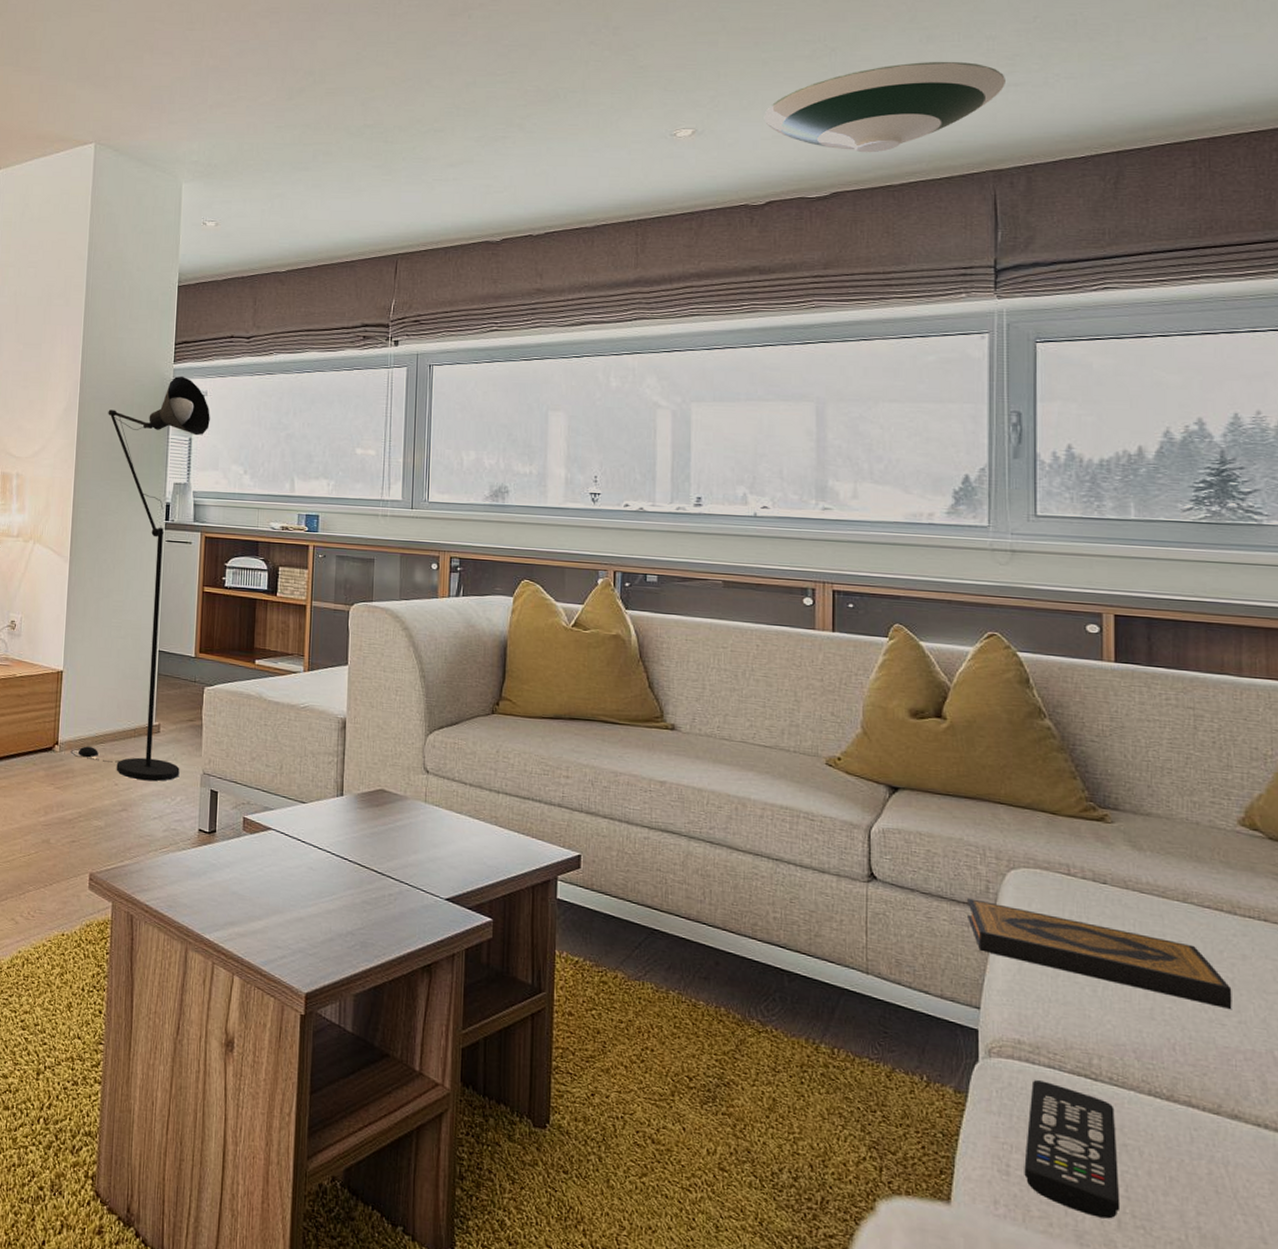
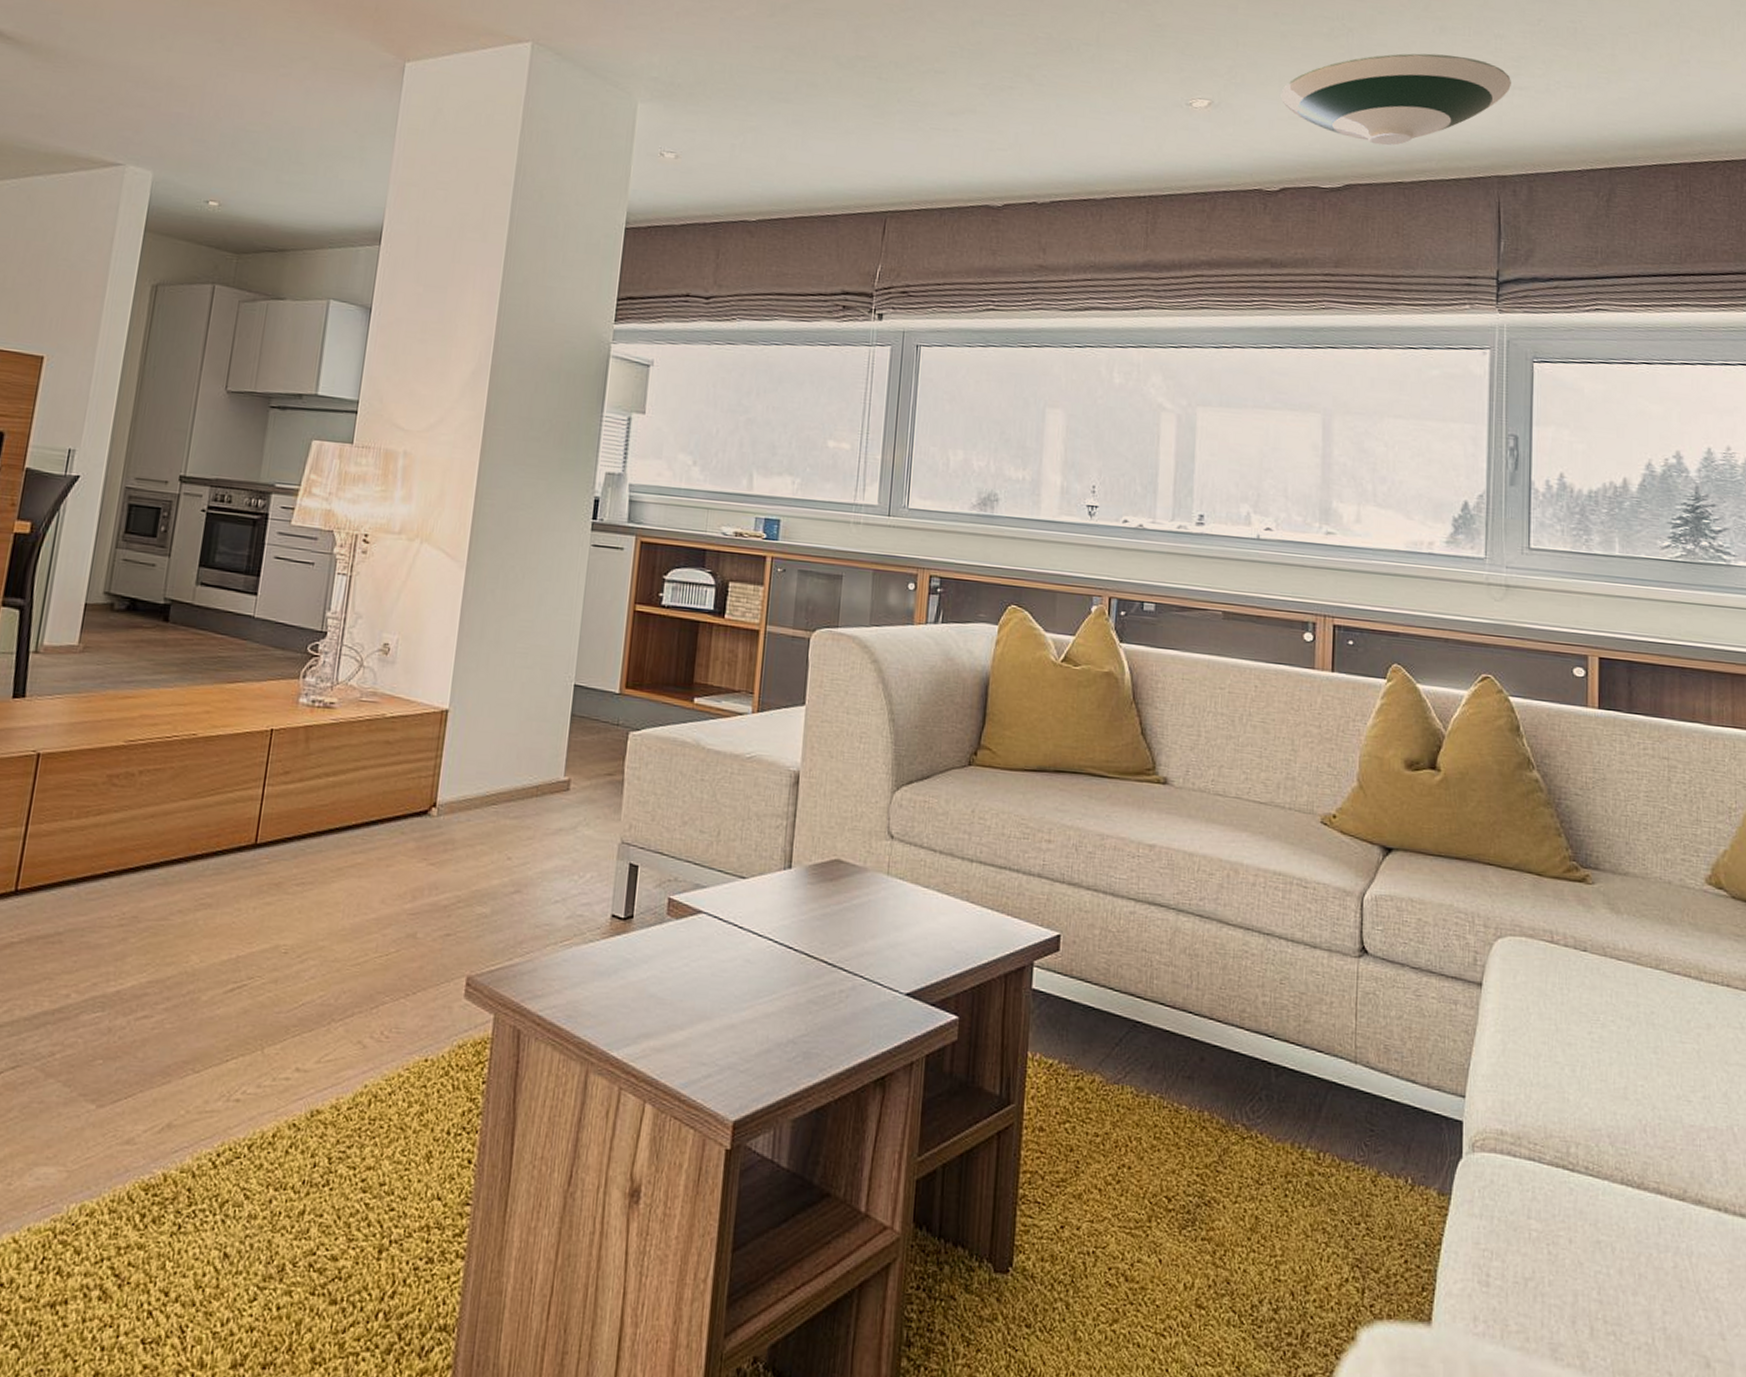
floor lamp: present [70,376,210,781] -> none [451,339,656,854]
hardback book: present [966,898,1232,1010] -> none [1454,972,1698,1085]
remote control: present [1024,1080,1120,1219] -> none [1503,1175,1593,1327]

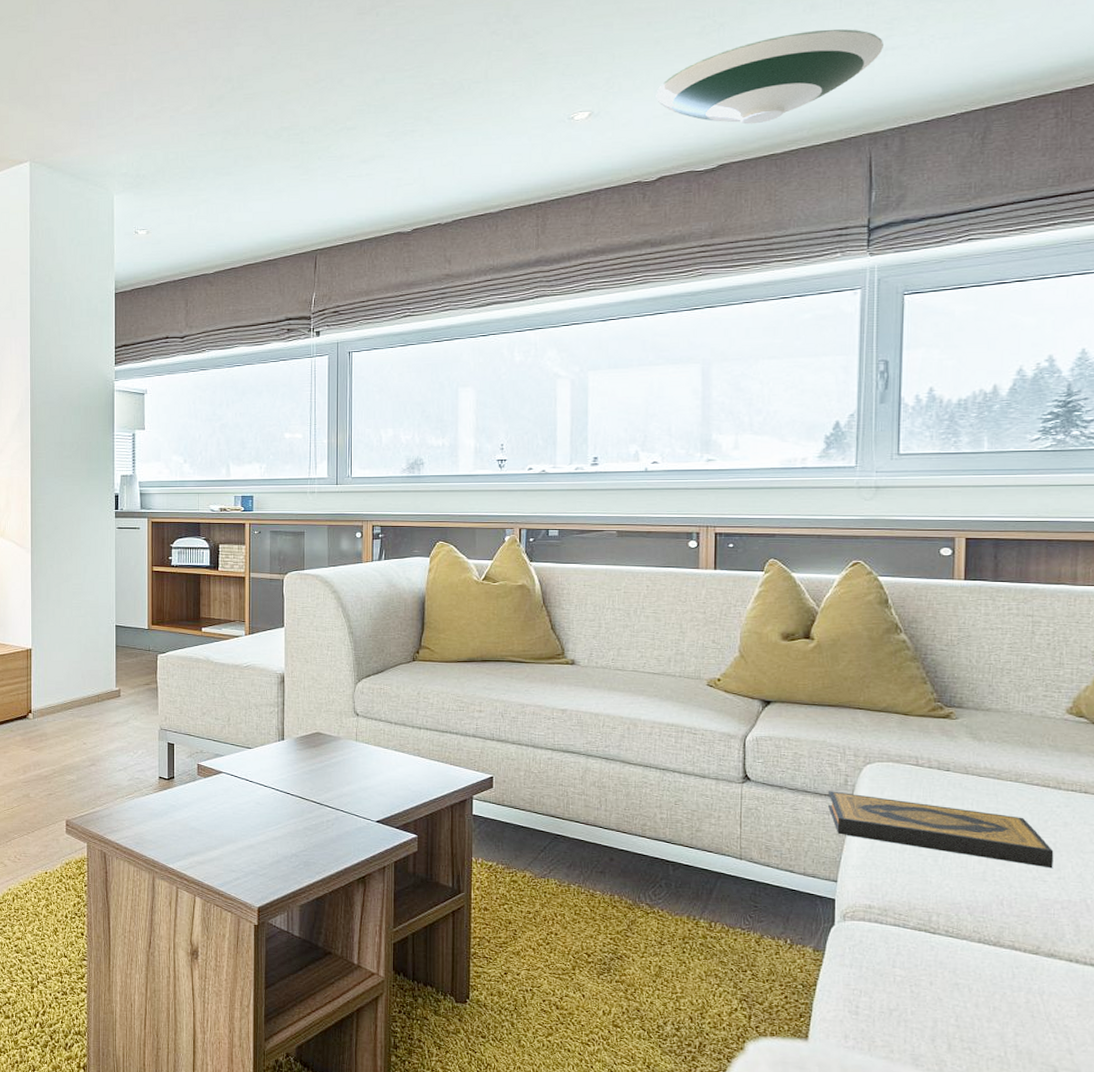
hardback book: none [1454,972,1698,1085] -> present [827,791,1054,869]

